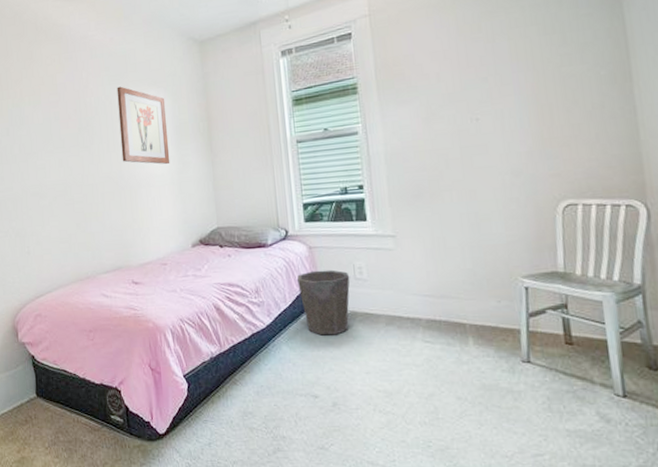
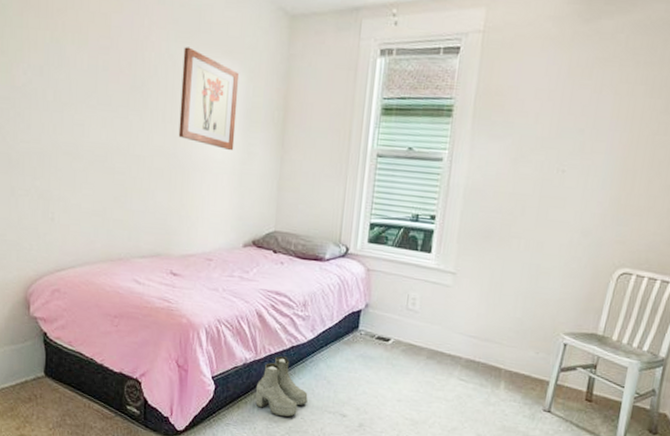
boots: none [225,345,277,406] -> present [255,356,308,417]
waste bin: present [296,269,350,336] -> none [347,293,402,361]

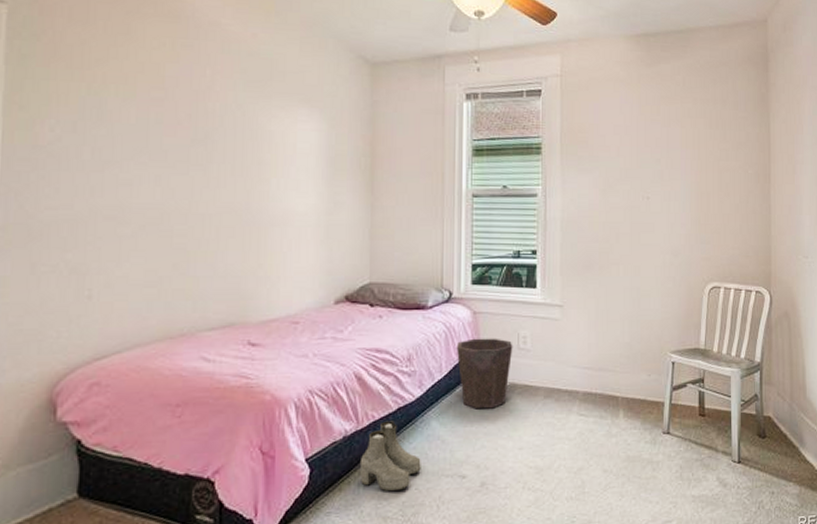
wall art: present [178,47,240,151] -> none [251,96,320,202]
waste bin: none [347,293,402,361] -> present [456,338,513,409]

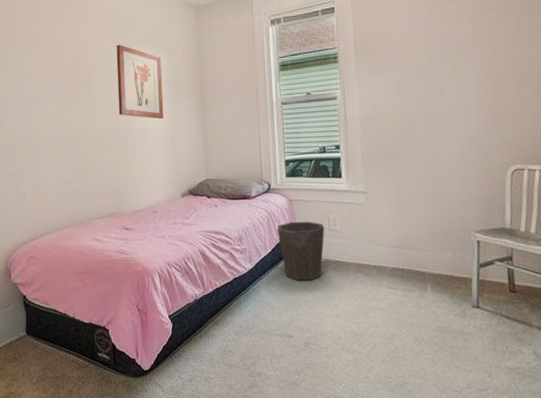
wall art: none [251,96,320,202] -> present [116,44,164,120]
boots: present [359,421,421,492] -> none [208,288,255,345]

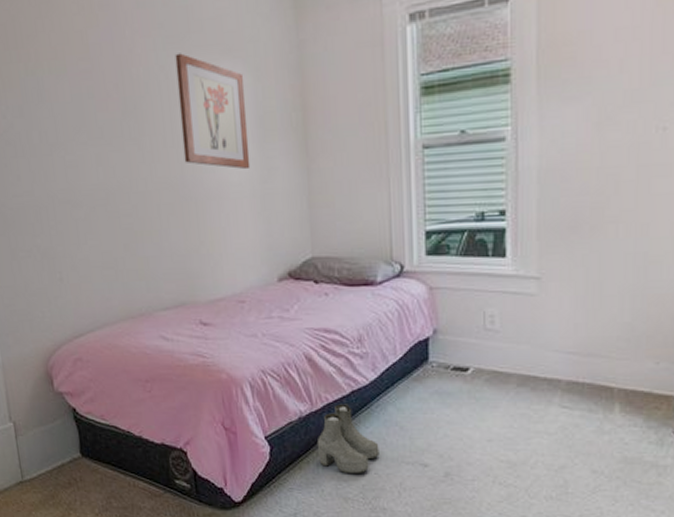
boots: none [208,288,255,345] -> present [316,404,380,474]
waste bin: present [276,221,325,281] -> none [411,317,478,396]

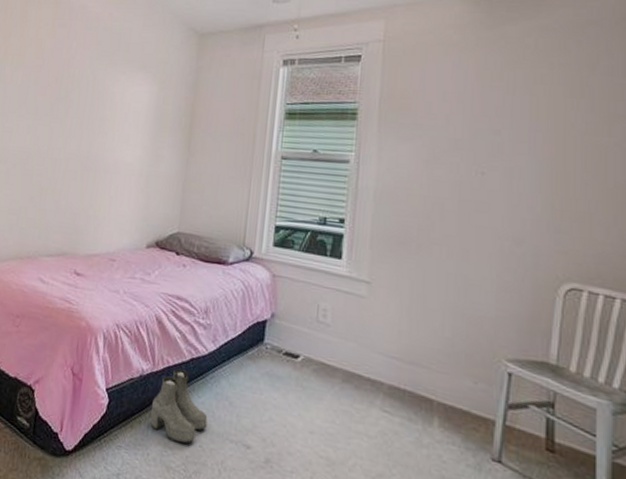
wall art: present [175,53,251,170] -> none [93,63,152,154]

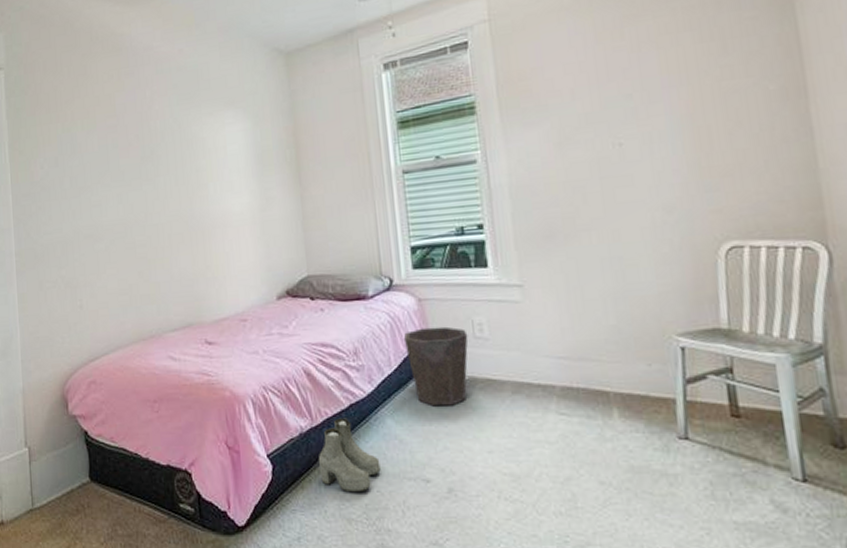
waste bin: none [252,301,312,381] -> present [403,326,468,407]

